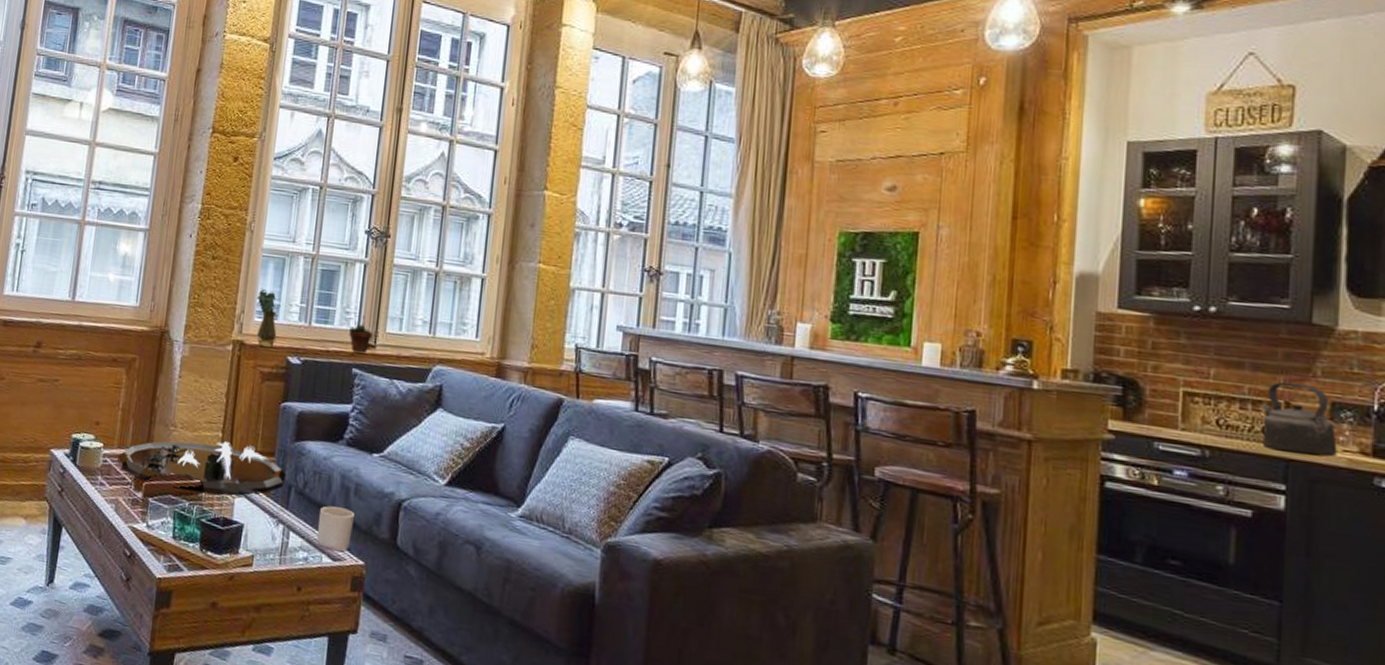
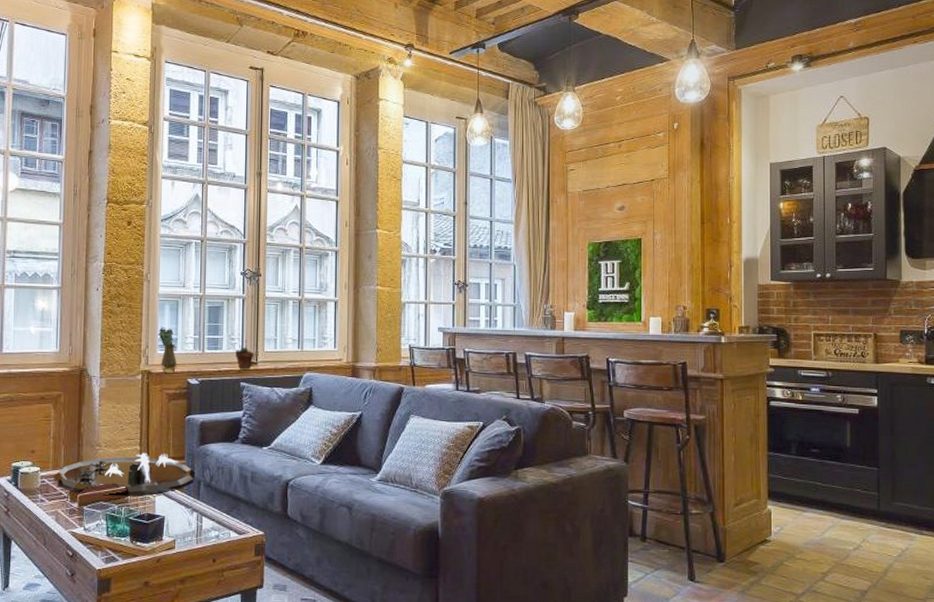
mug: present [317,505,356,552] -> none [224,492,253,528]
kettle: present [1261,382,1338,457] -> none [860,320,905,368]

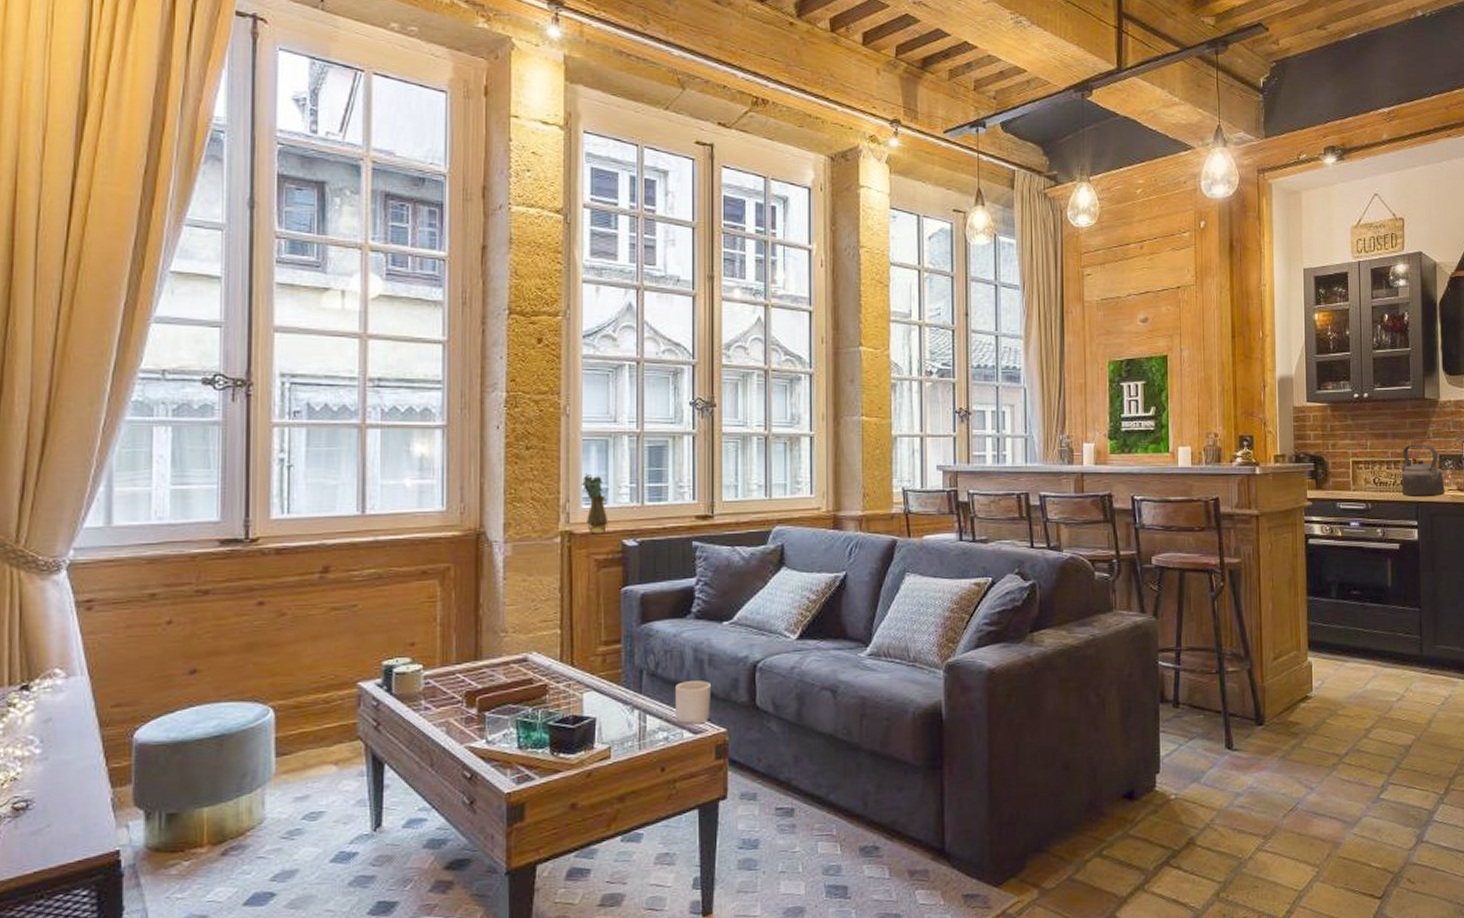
decorative tray: present [53,453,196,496] -> none [442,637,636,696]
mug: none [224,492,253,528] -> present [674,681,712,726]
succulent plant: present [235,339,254,371] -> none [685,487,709,527]
kettle: none [860,320,905,368] -> present [1399,444,1445,498]

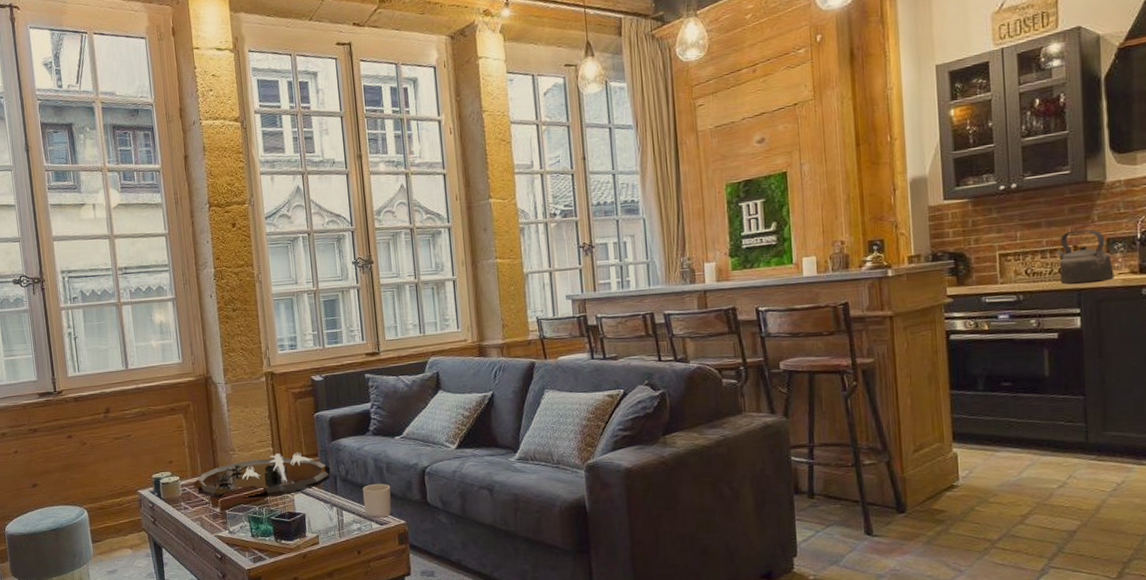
decorative tray: none [442,637,636,696] -> present [193,452,331,499]
vase: present [582,473,608,533] -> none [276,326,299,372]

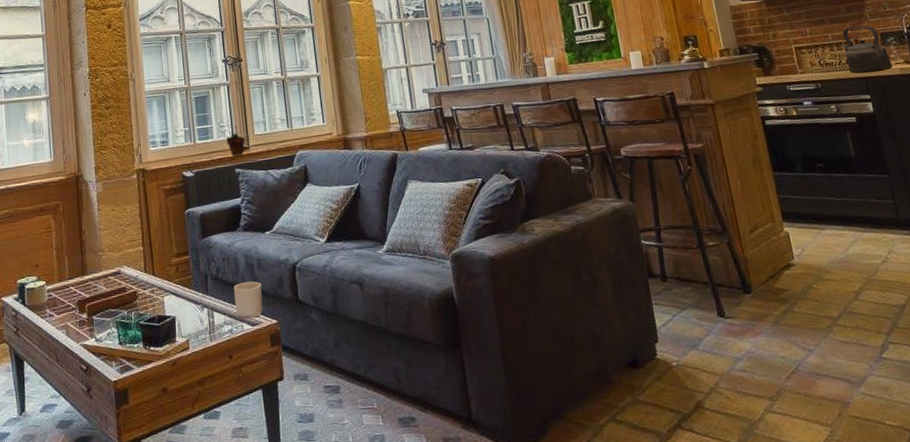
decorative tray: present [193,452,331,499] -> none [60,251,202,304]
succulent plant: none [356,330,376,362] -> present [226,125,245,157]

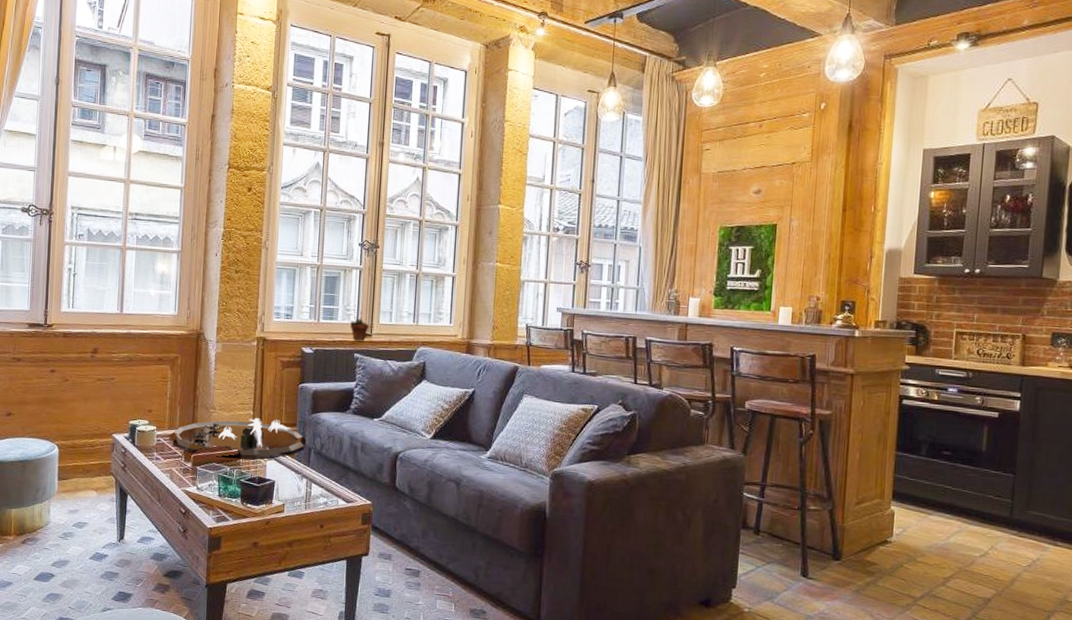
decorative tray: none [60,251,202,304] -> present [169,418,307,460]
mug: present [233,281,263,320] -> none [333,461,363,496]
kettle: present [841,25,893,74] -> none [1006,320,1055,372]

